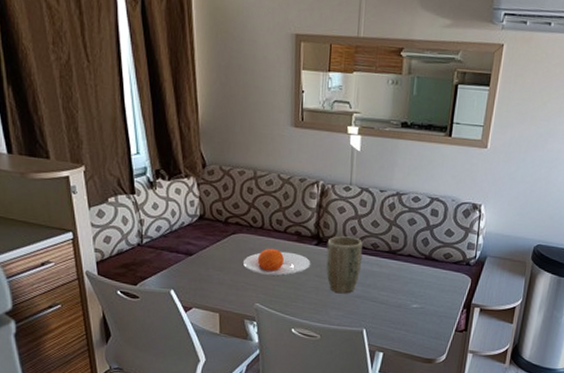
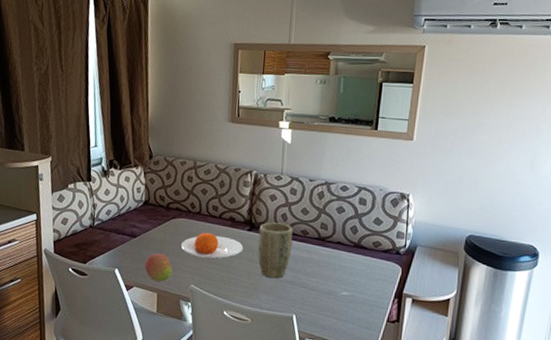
fruit: none [204,271,234,302] -> present [145,253,172,282]

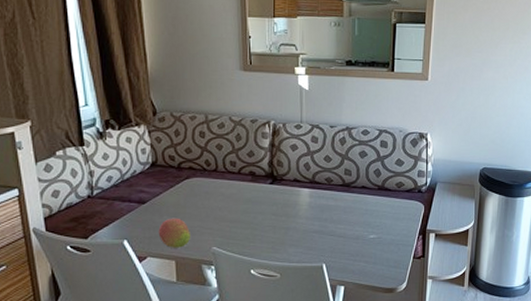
plate: present [180,232,244,259] -> none [197,190,267,217]
plant pot: present [257,222,293,279] -> none [281,173,318,230]

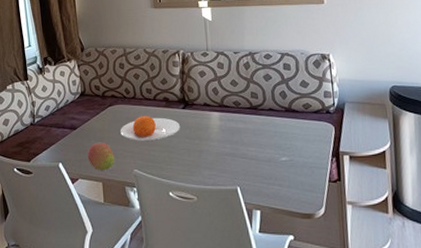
plate: none [197,190,267,217] -> present [120,115,181,141]

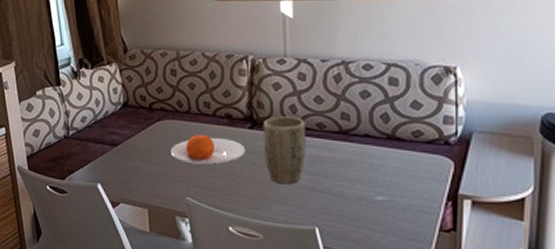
fruit: present [87,142,114,170] -> none [131,162,163,196]
plant pot: none [193,97,227,153] -> present [263,116,307,185]

